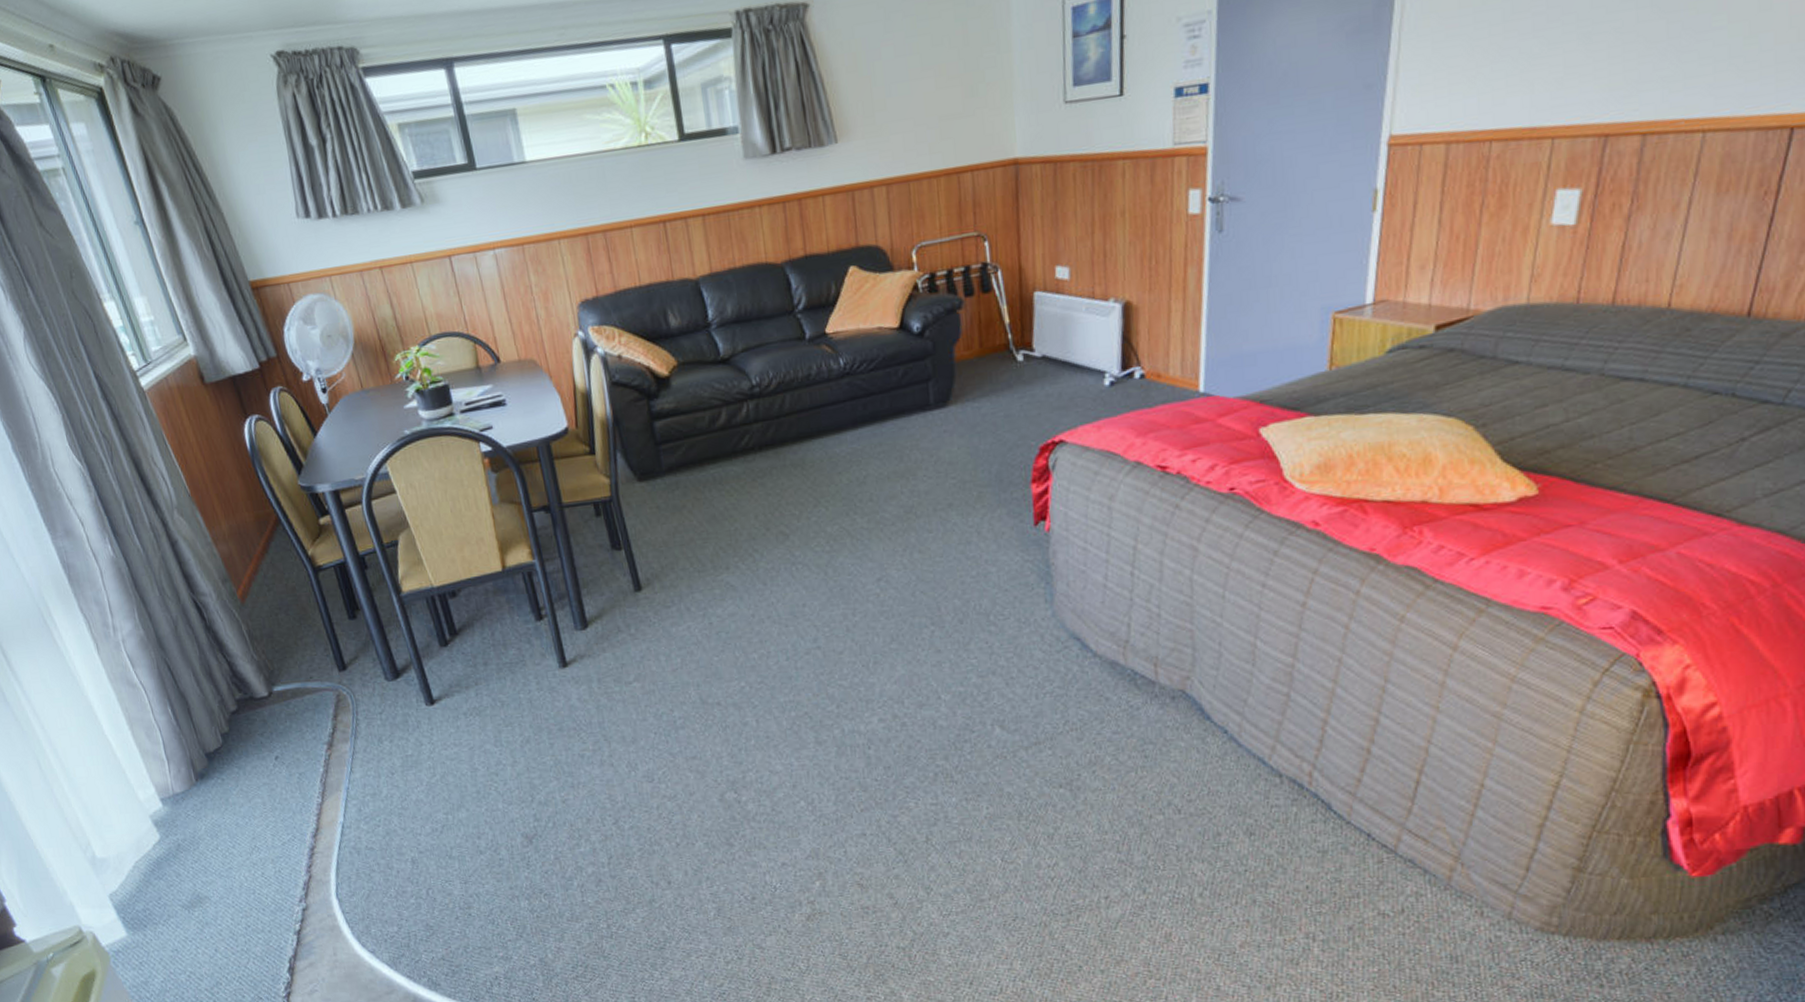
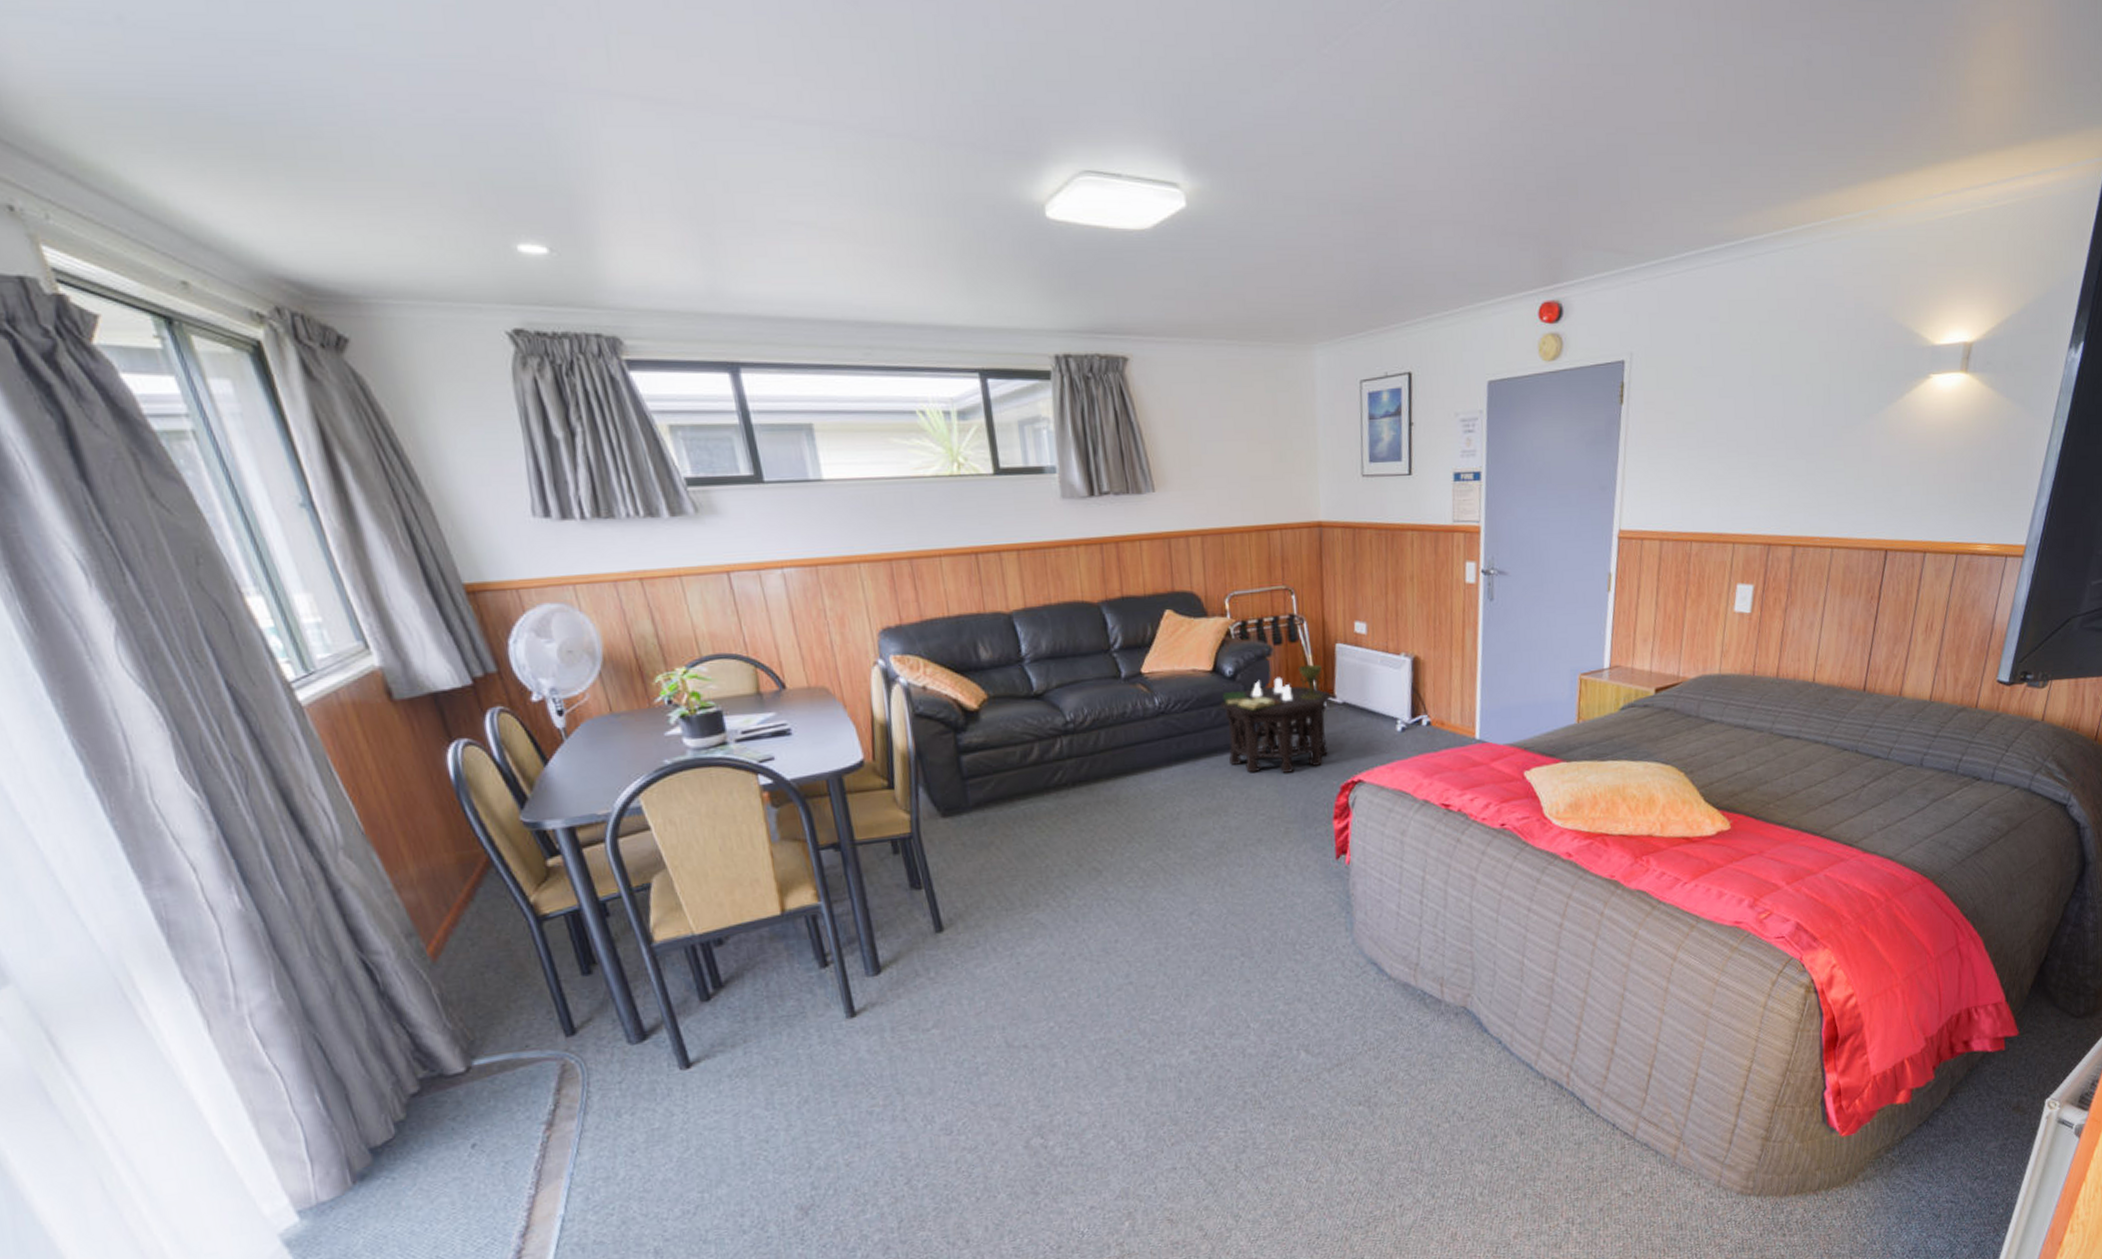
side table: none [907,315,1029,435] -> present [1220,664,1331,773]

